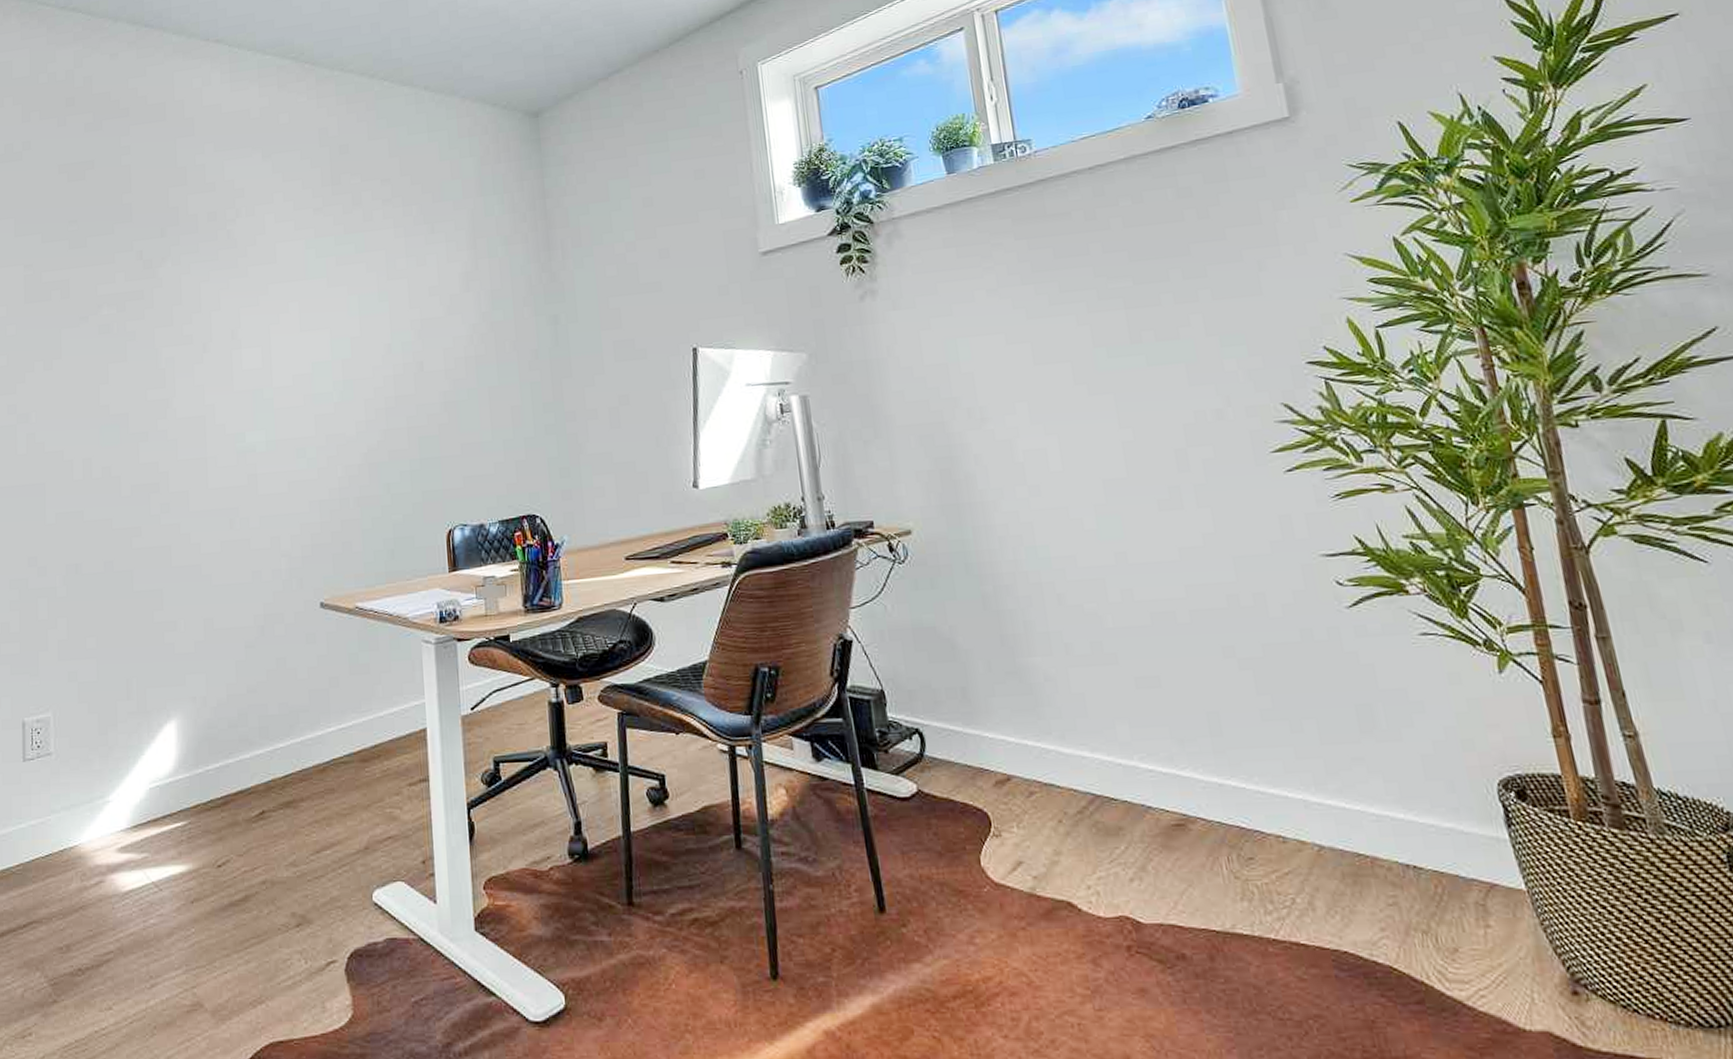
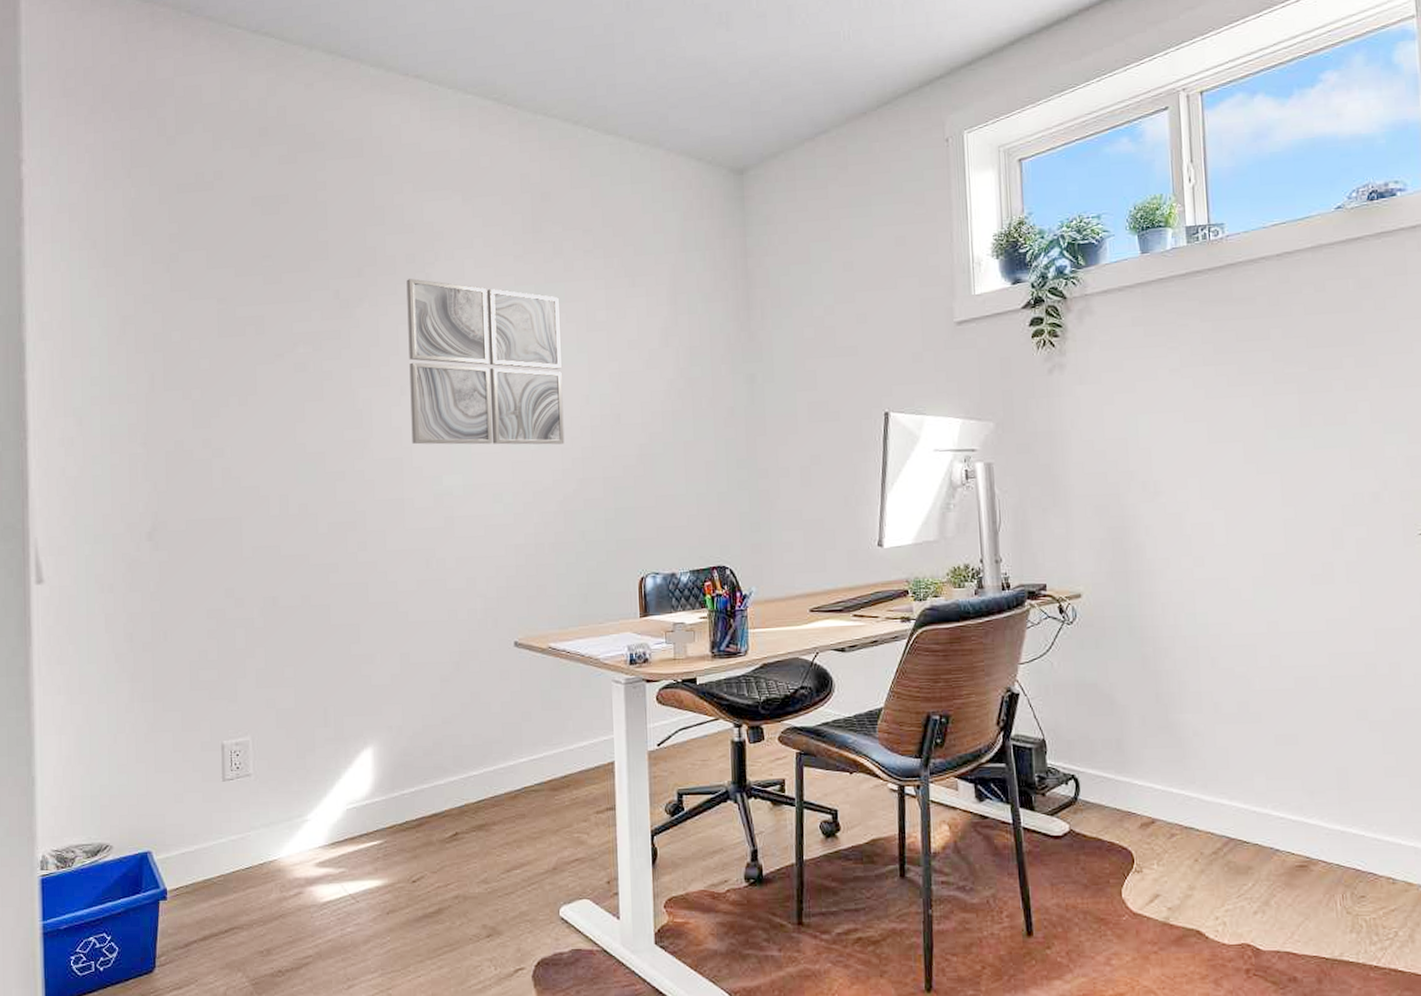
wall art: none [208,236,368,402] -> present [406,278,565,445]

